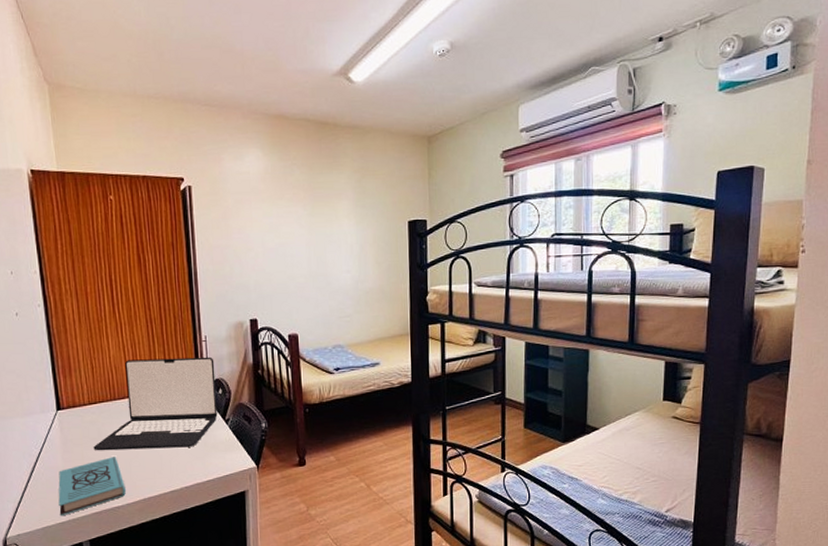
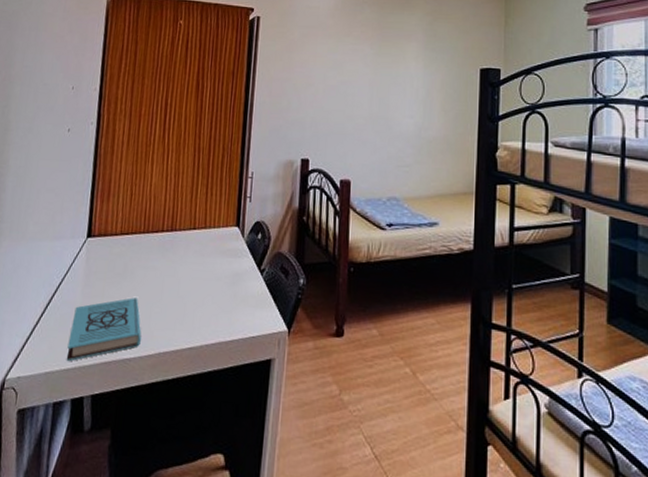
laptop: present [93,356,218,451] -> none [116,190,258,298]

